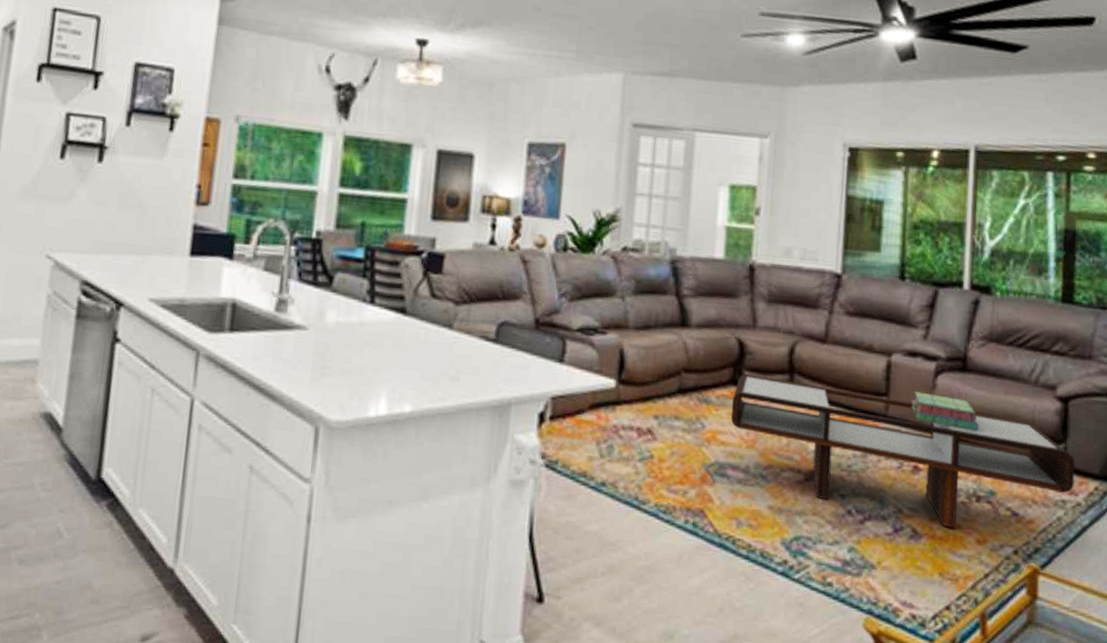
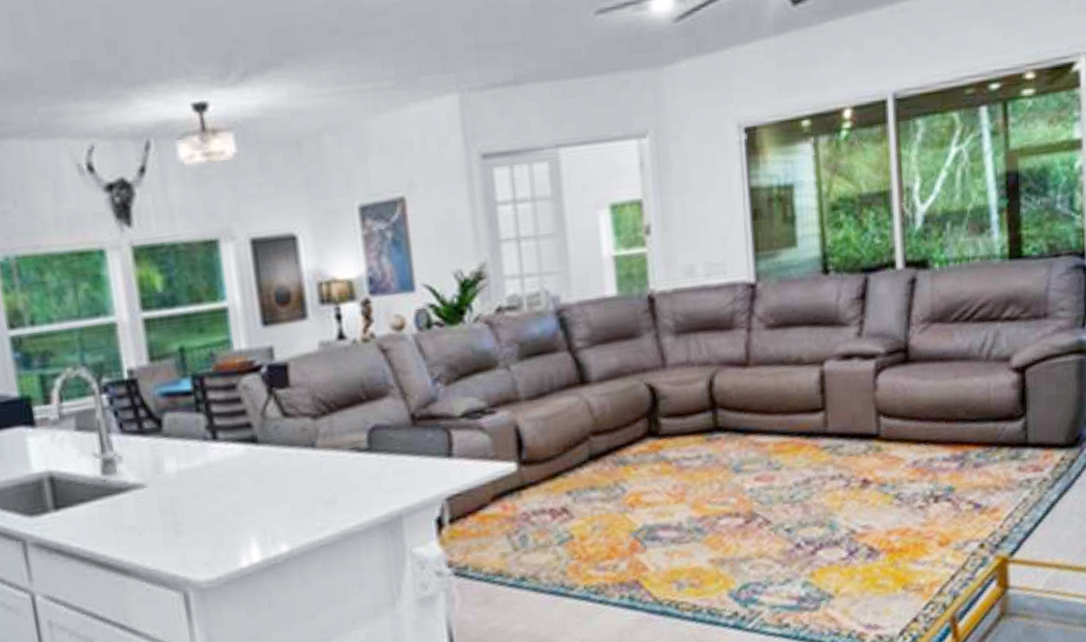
coffee table: present [731,374,1075,528] -> none [652,403,1039,539]
stack of books: present [911,391,979,431] -> none [852,394,930,430]

